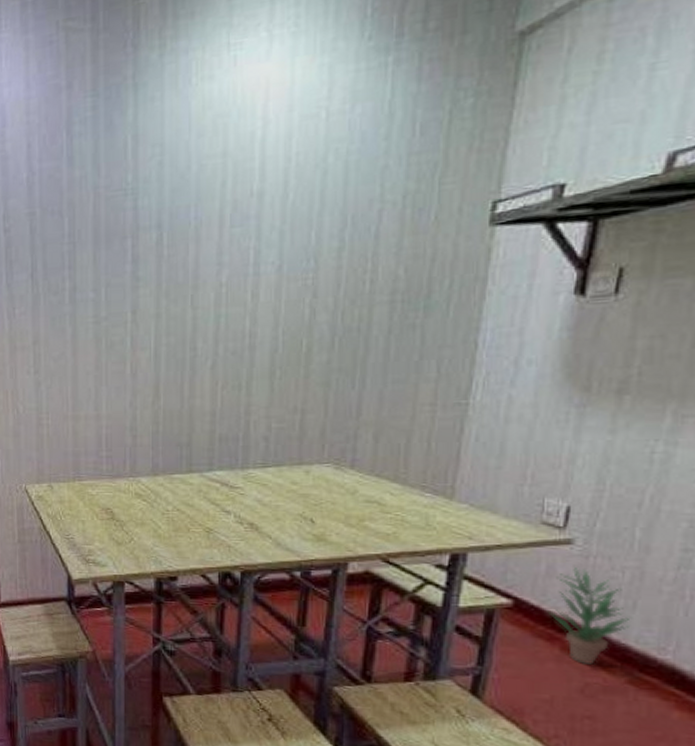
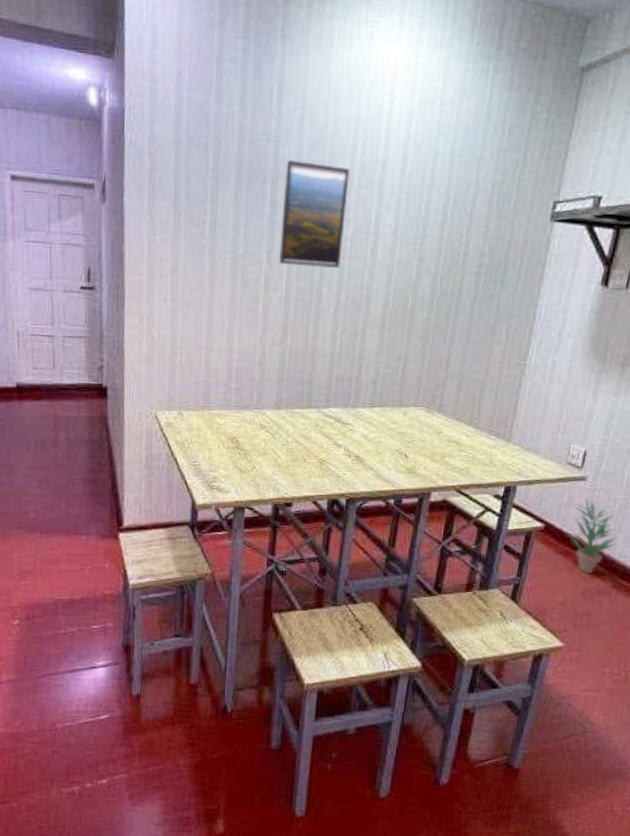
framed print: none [144,207,220,322] -> present [278,160,350,269]

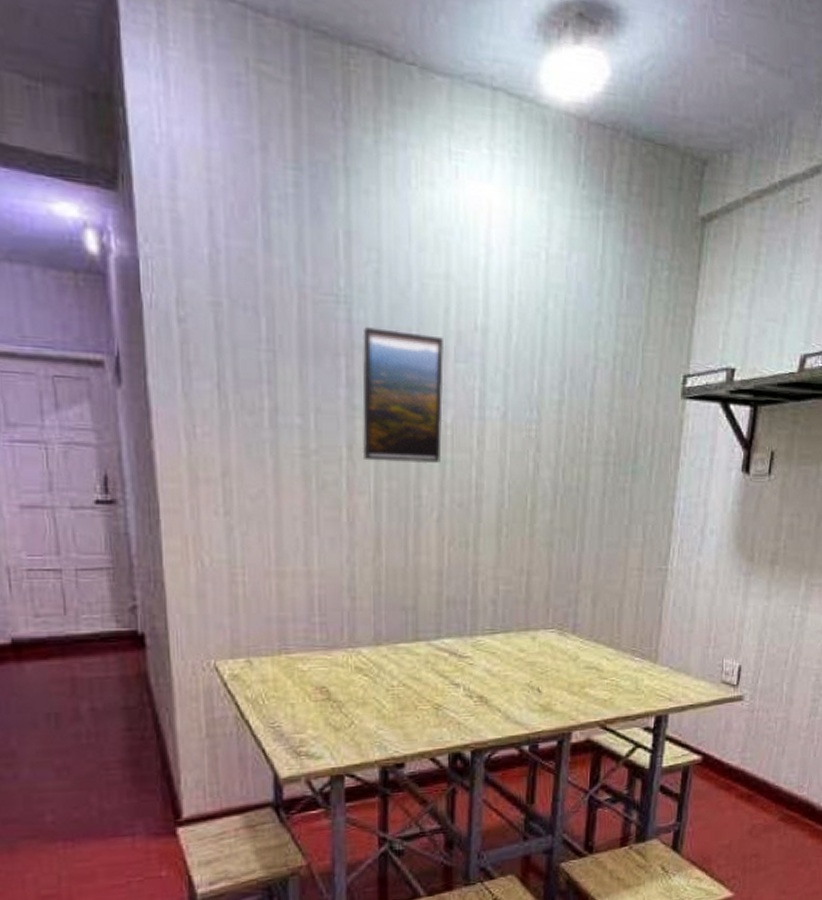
potted plant: present [566,499,616,574] -> none [726,721,780,809]

